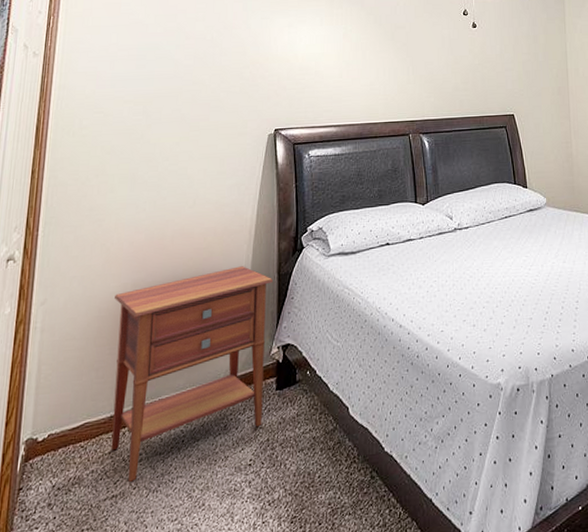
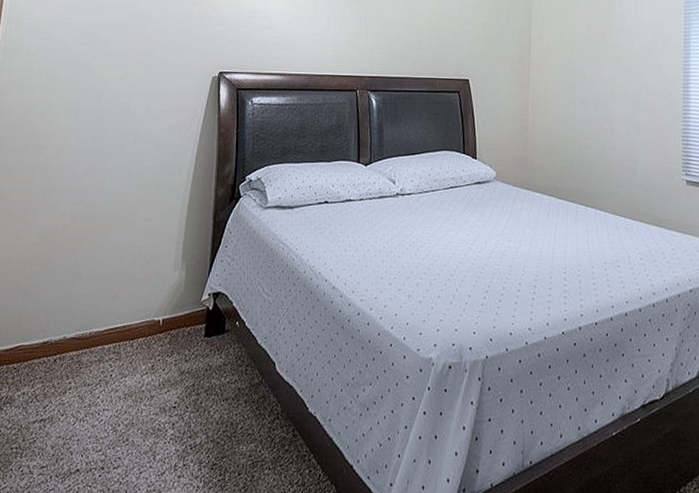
nightstand: present [111,266,273,482] -> none [42,208,208,408]

